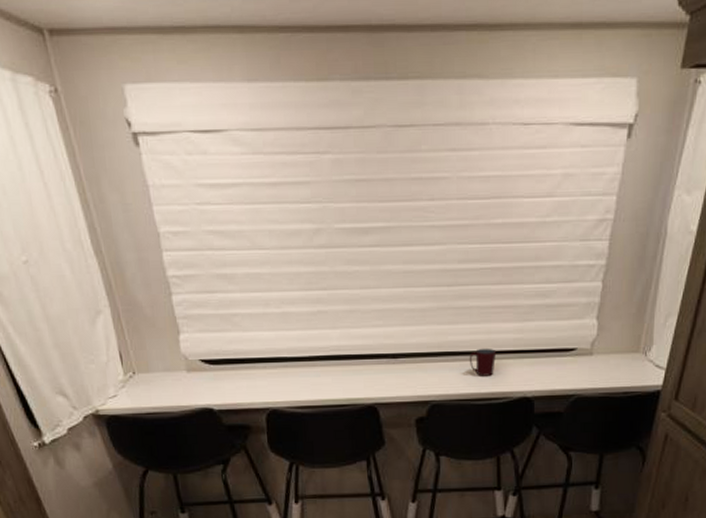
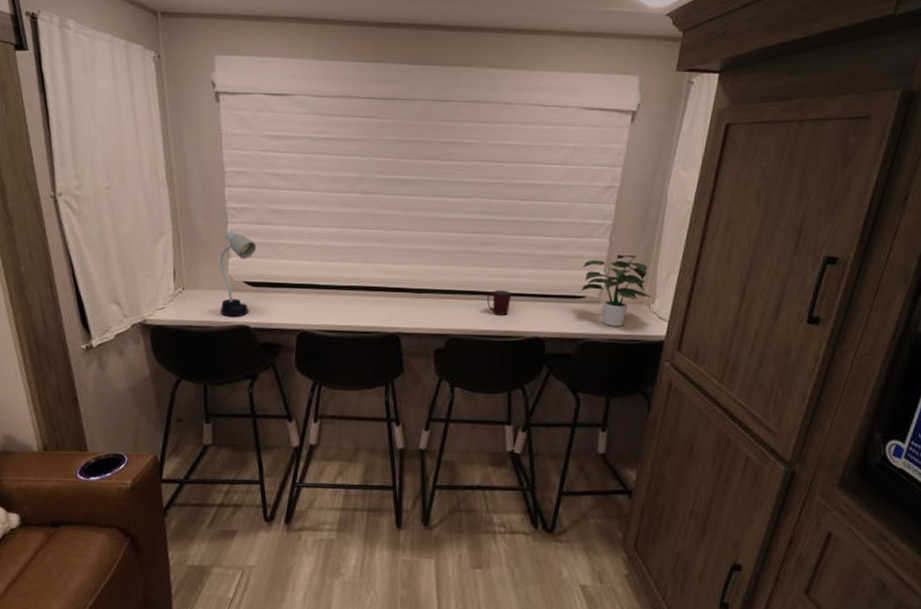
desk lamp: none [169,303,210,400] -> present [220,231,257,317]
potted plant: none [571,297,648,379] -> present [581,254,652,327]

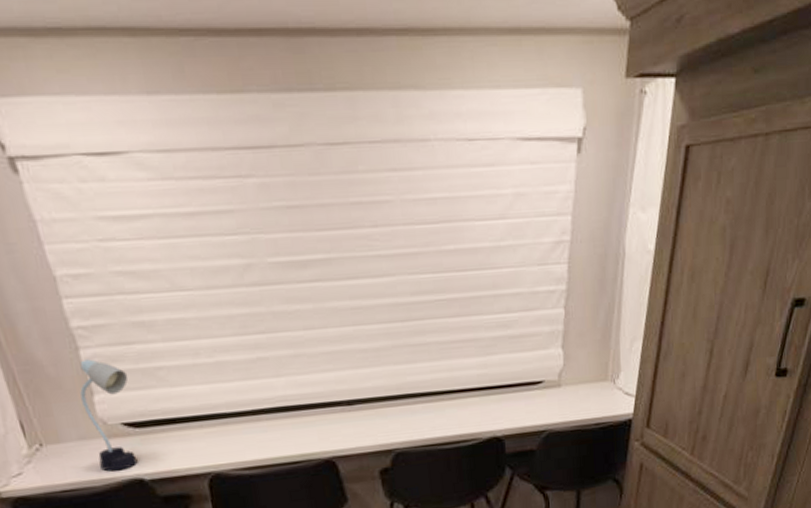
mug: present [487,289,511,316] -> none [432,386,460,418]
potted plant: present [581,254,652,327] -> none [537,323,616,412]

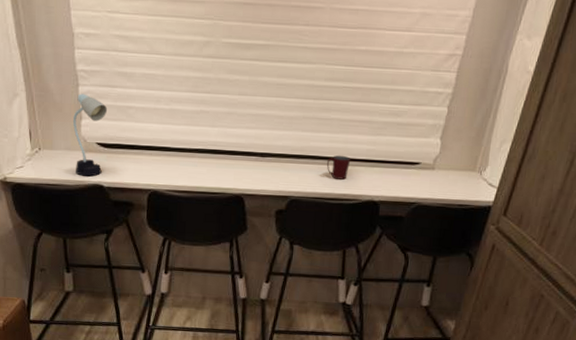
mug: none [432,386,460,418] -> present [327,155,350,180]

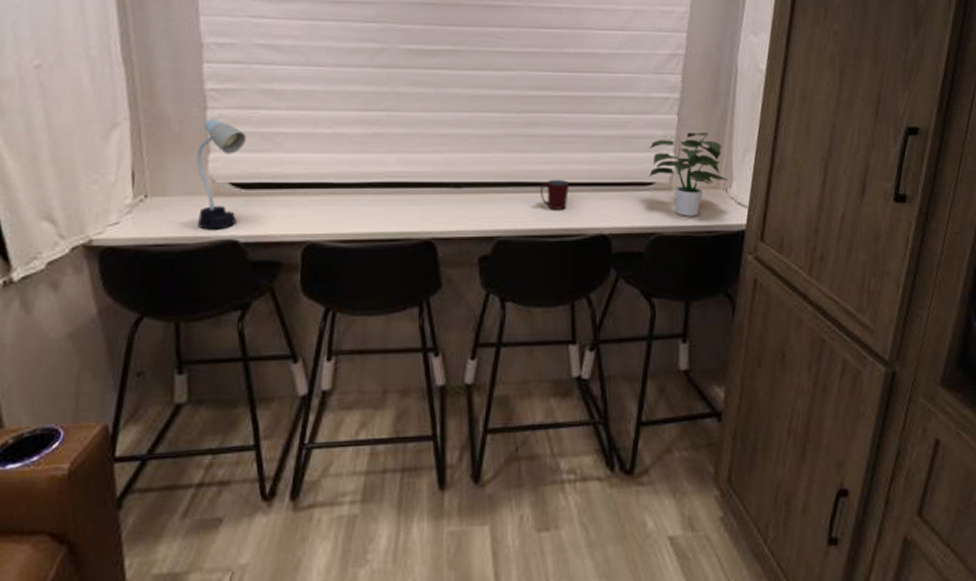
potted plant: none [416,123,484,192] -> present [649,132,728,217]

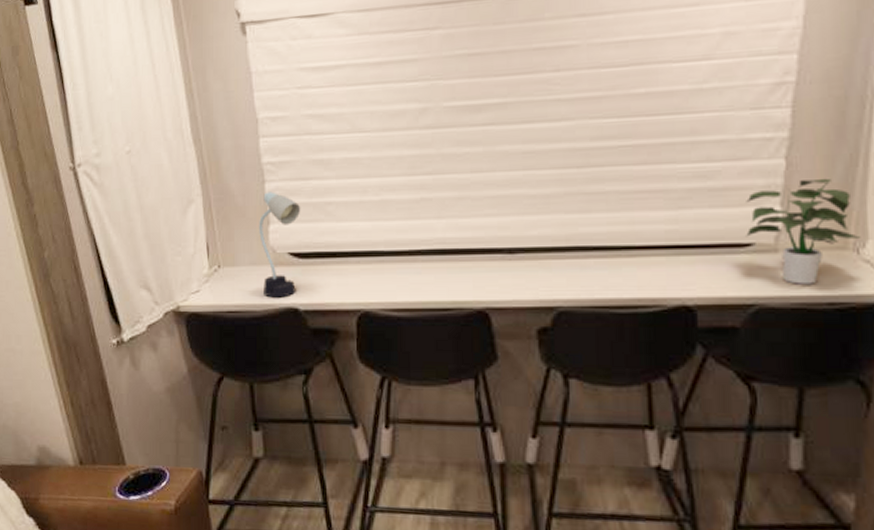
mug: present [541,179,569,210] -> none [607,242,642,277]

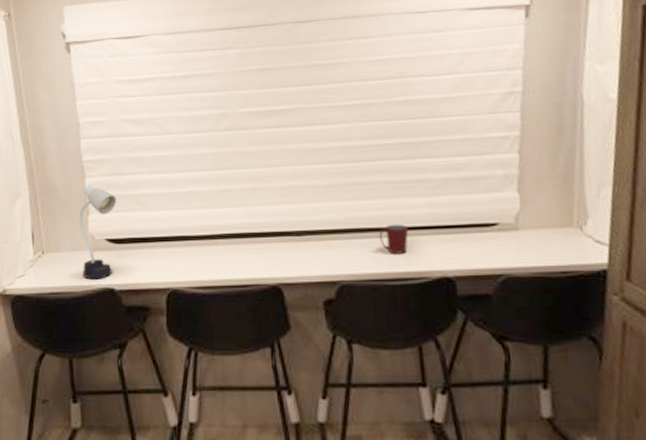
mug: none [607,242,642,277] -> present [380,224,408,254]
potted plant: present [746,178,861,285] -> none [490,168,582,257]

